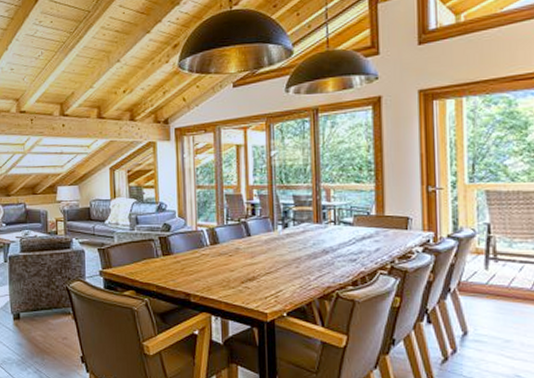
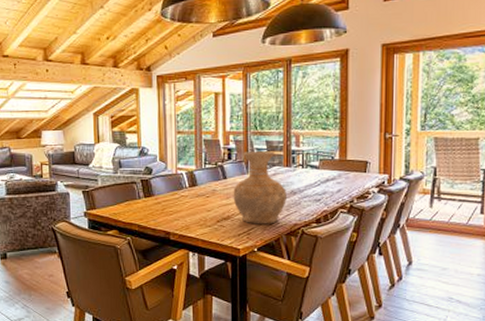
vase: none [258,206,318,286] -> present [233,151,286,224]

